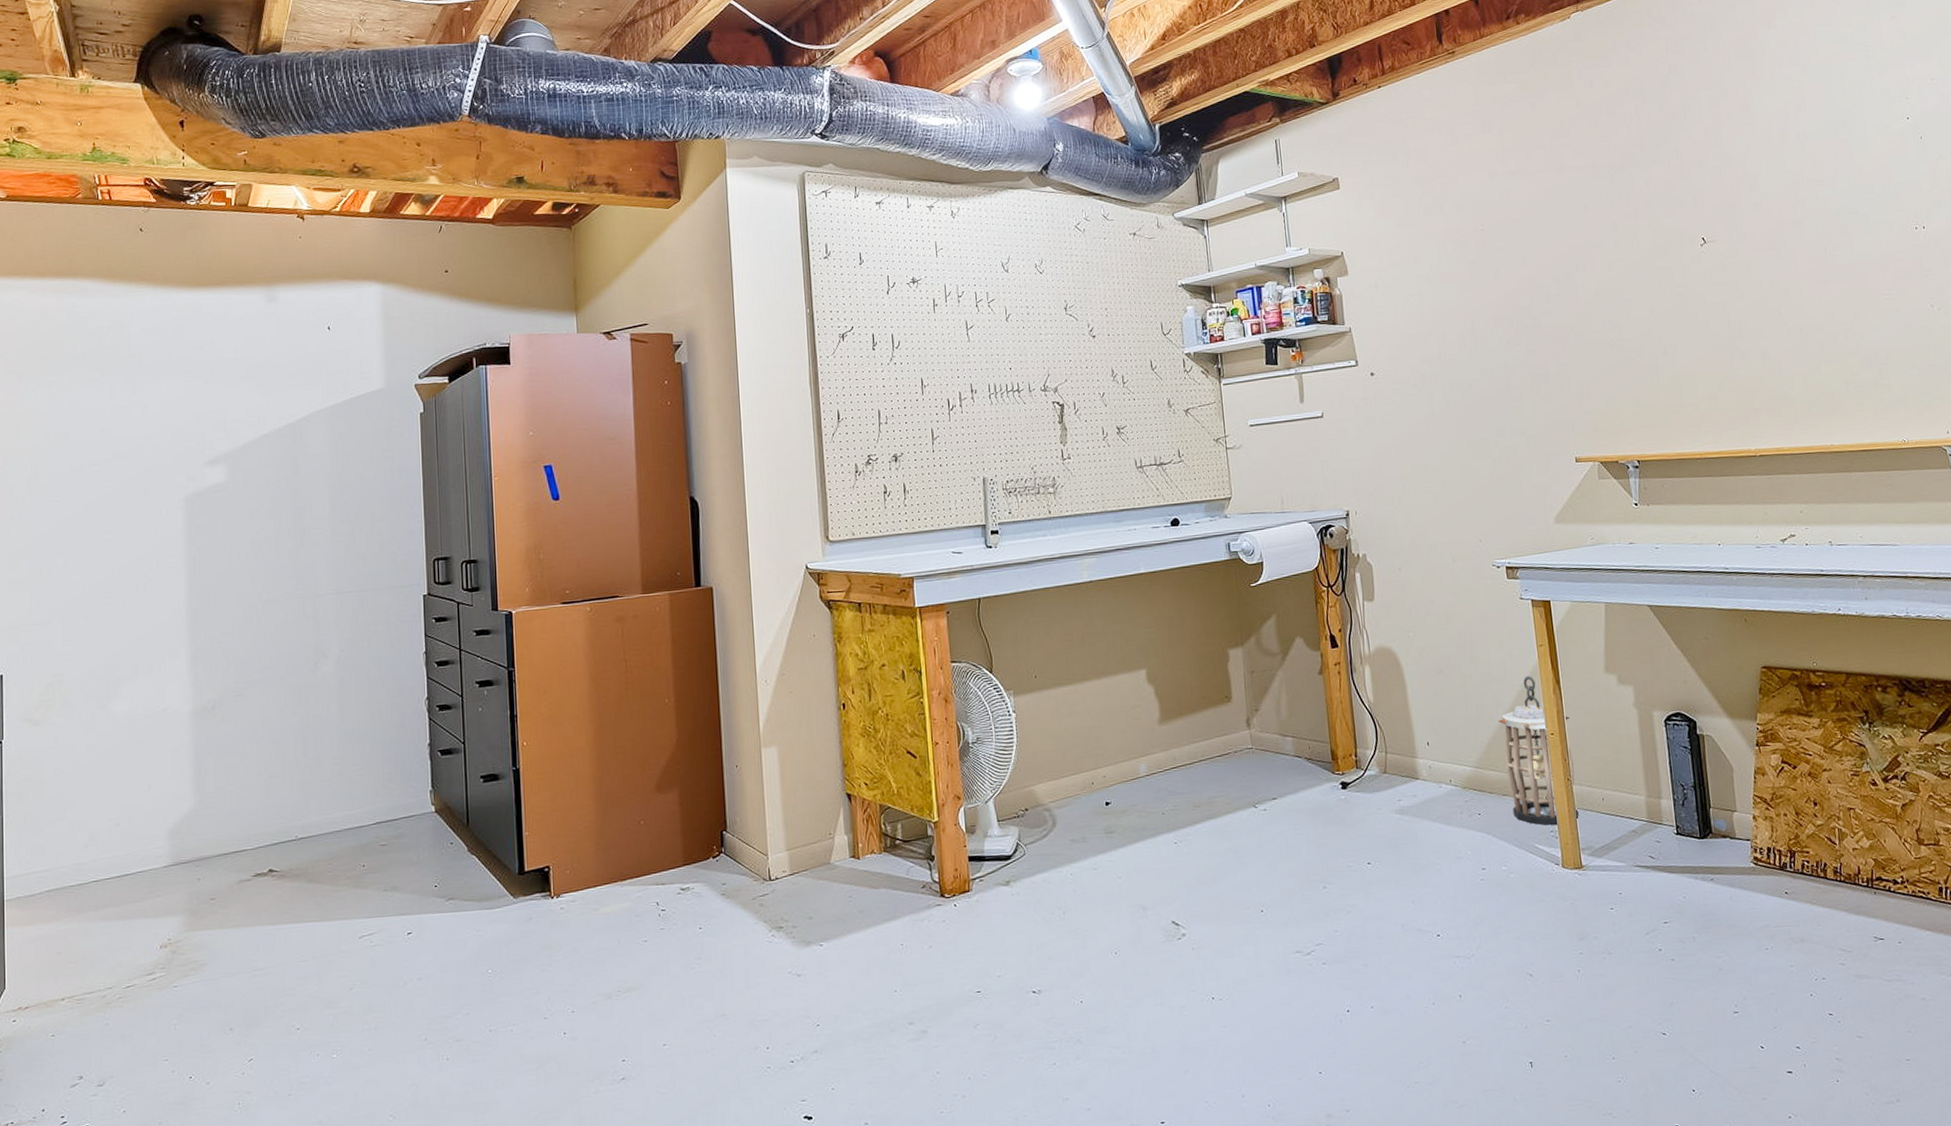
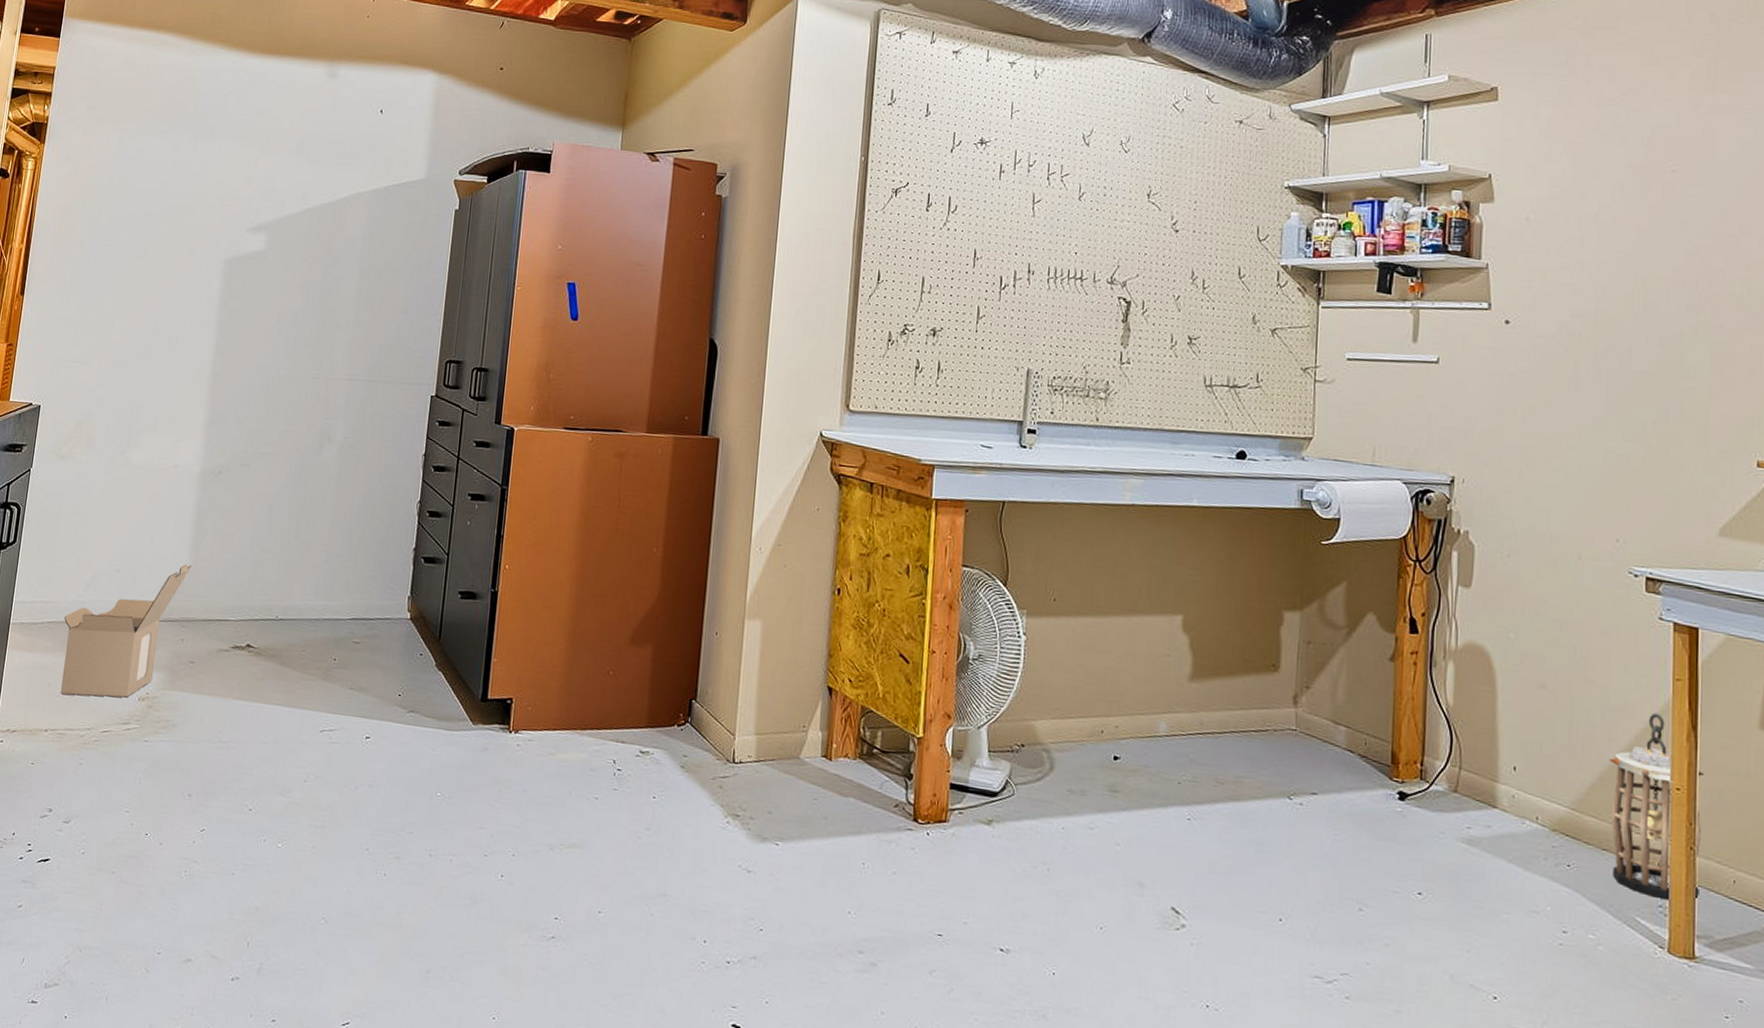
cardboard box: none [65,804,198,960] -> present [61,564,193,698]

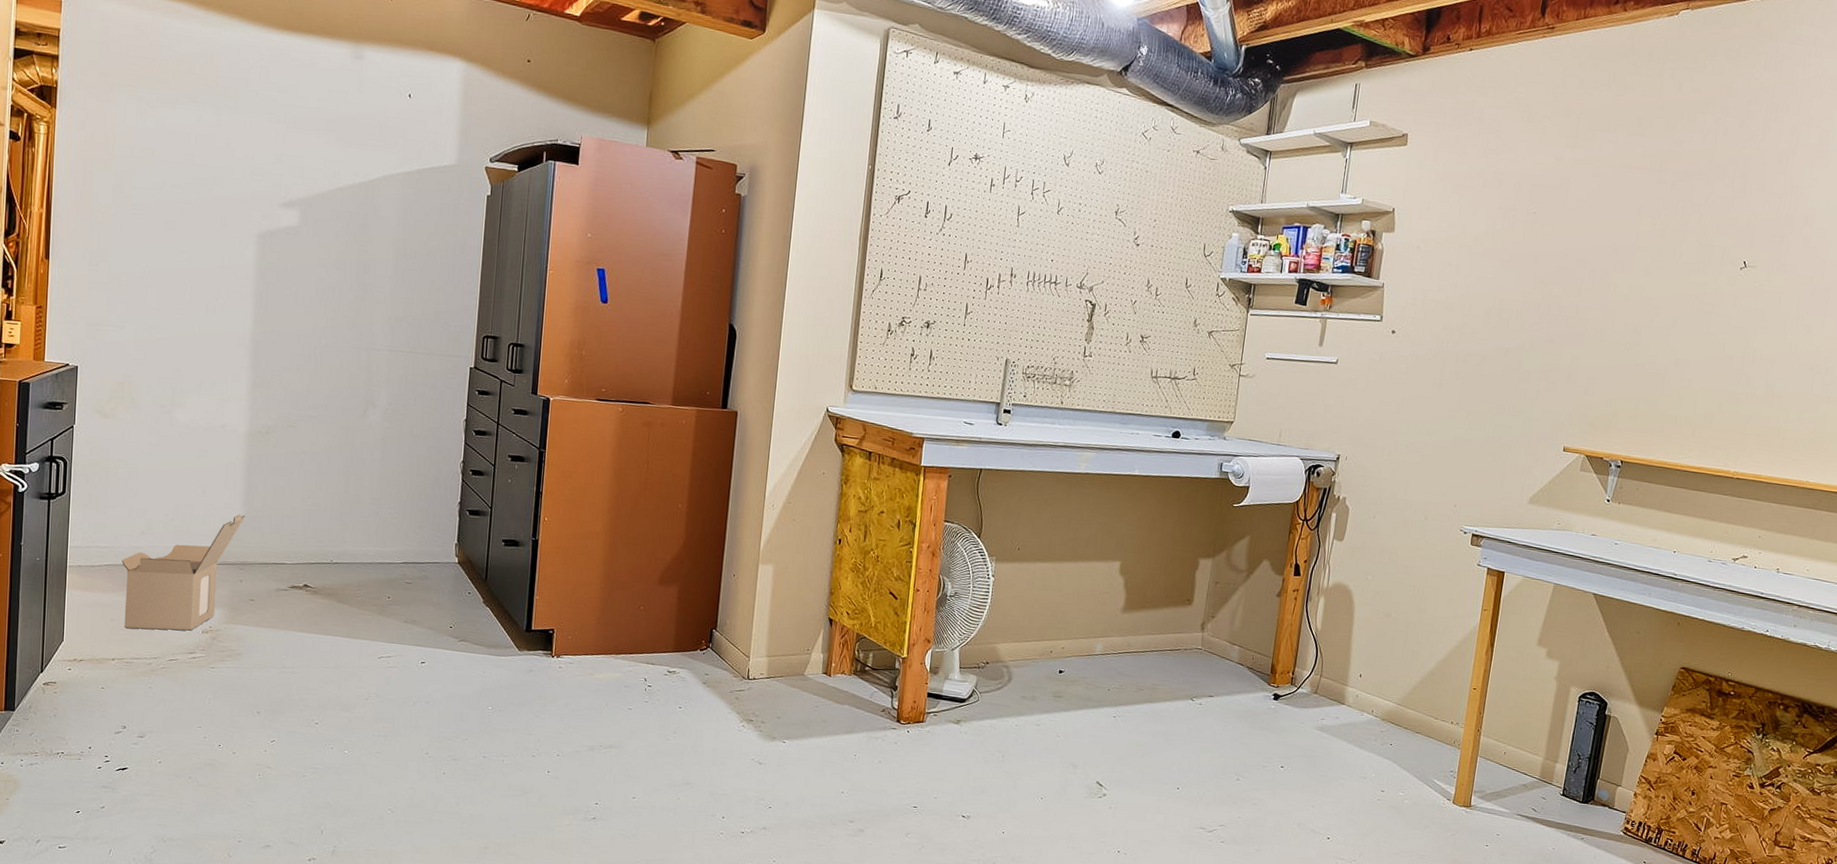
lantern: present [1609,712,1704,900] -> none [1421,634,1494,766]

